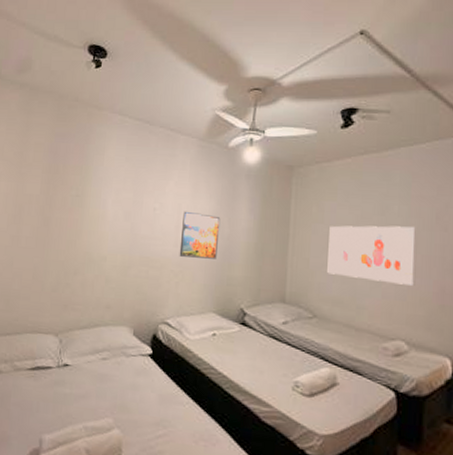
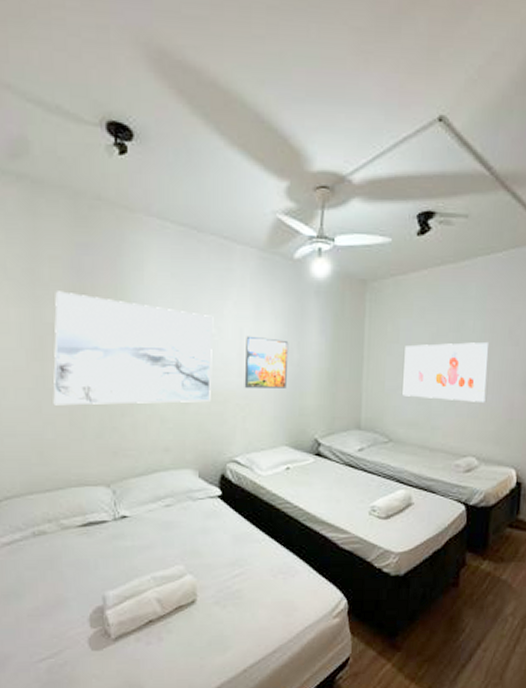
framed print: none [22,169,157,267] -> present [53,291,214,406]

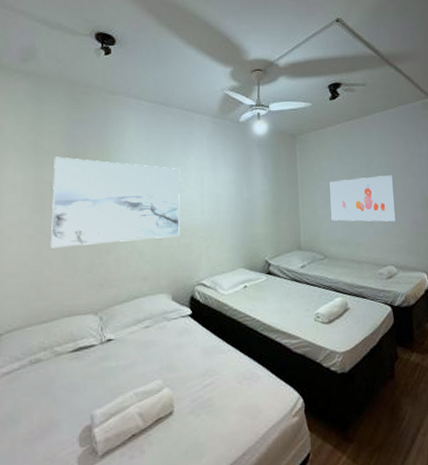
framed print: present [244,335,289,388] -> none [206,182,240,223]

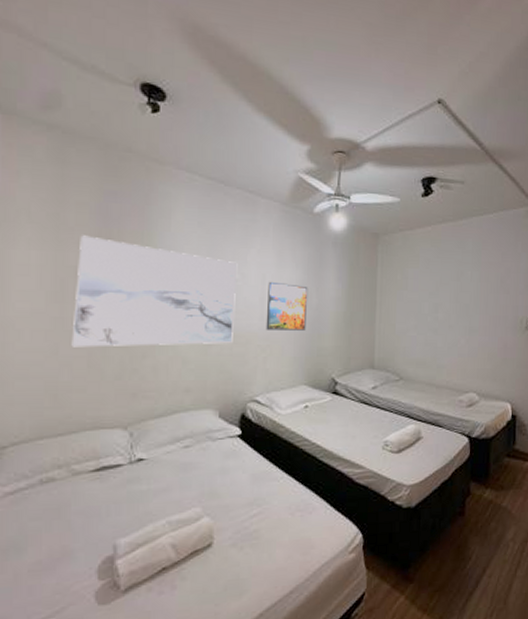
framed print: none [206,182,240,223] -> present [266,281,308,331]
wall art: present [329,174,397,222] -> none [411,289,486,343]

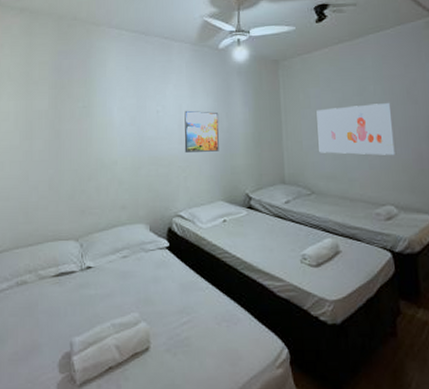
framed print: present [71,235,238,347] -> none [37,86,159,174]
wall art: none [411,289,486,343] -> present [316,102,397,155]

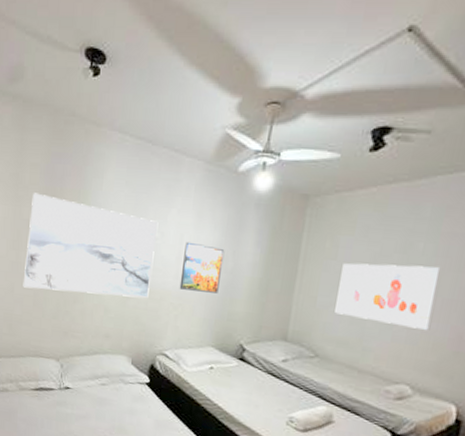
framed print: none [37,86,159,174] -> present [23,193,159,299]

